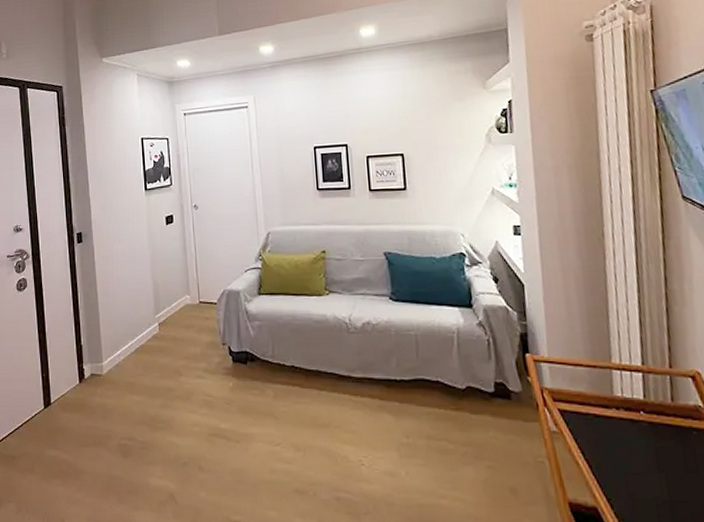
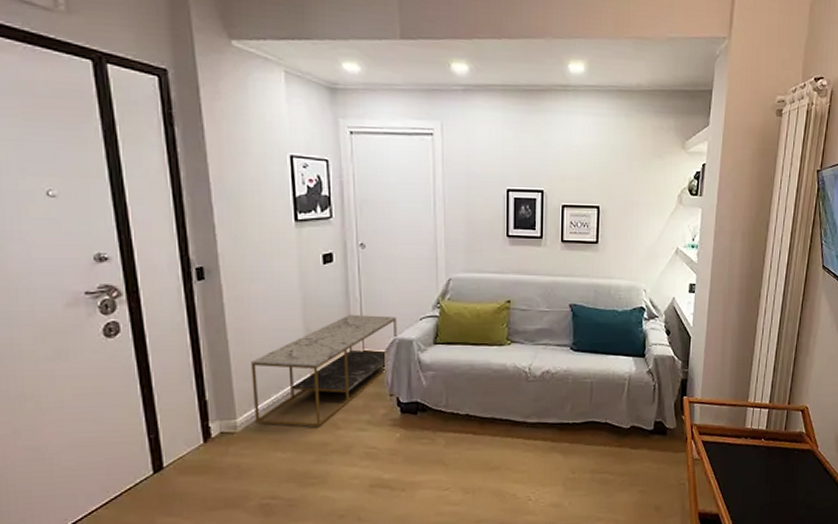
coffee table: none [114,268,226,372] -> present [251,314,397,427]

